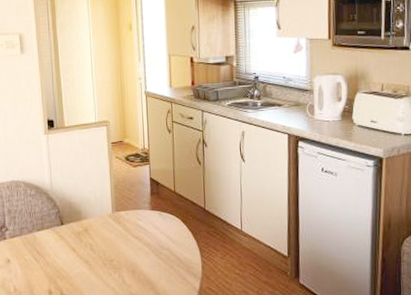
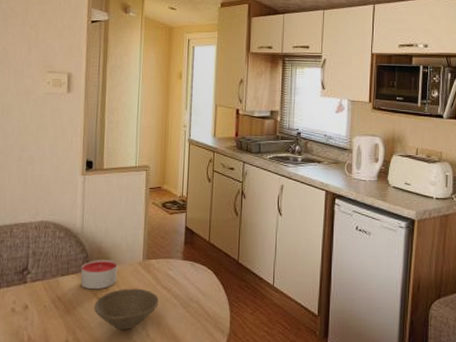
candle: none [54,213,90,243] -> present [80,259,118,290]
bowl: none [70,239,131,279] -> present [93,288,159,331]

